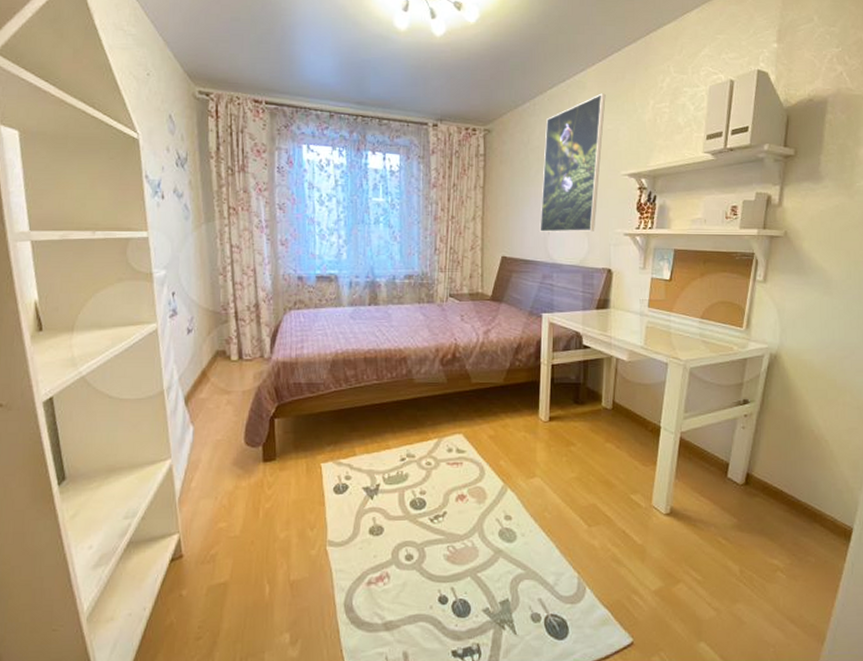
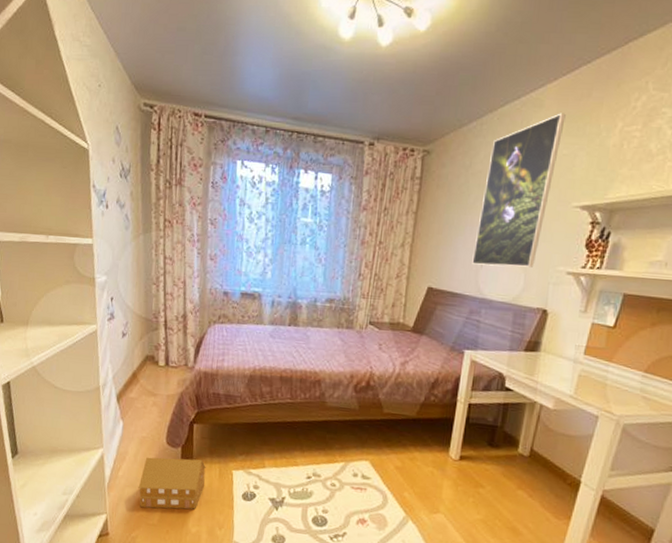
toy house: none [215,457,291,520] -> present [138,457,206,510]

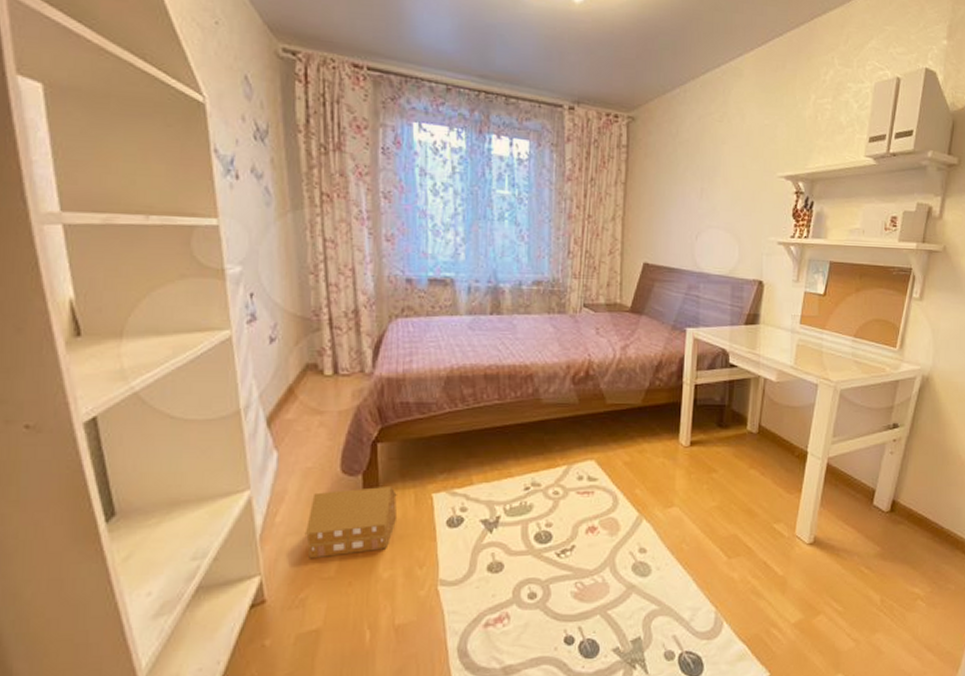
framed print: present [472,113,566,268] -> none [686,83,764,239]

